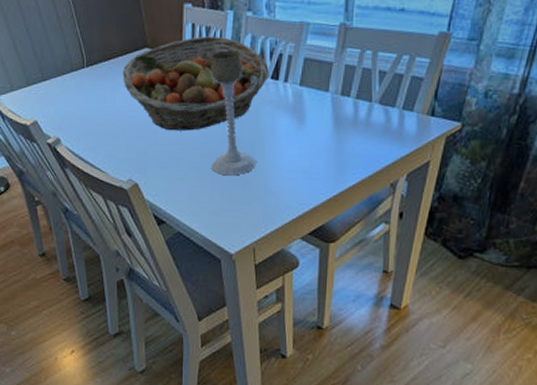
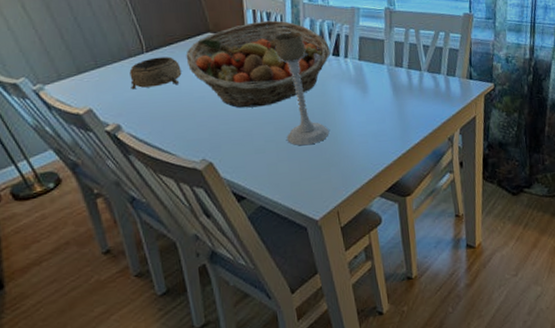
decorative bowl: none [71,72,117,104] -> present [129,57,182,90]

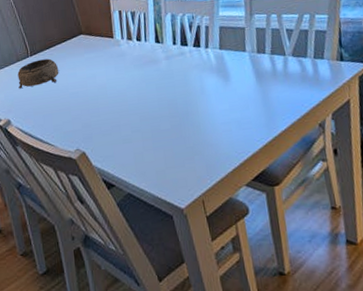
fruit basket: present [186,20,330,108] -> none [62,18,192,101]
candle holder: present [274,31,329,146] -> none [138,27,192,135]

